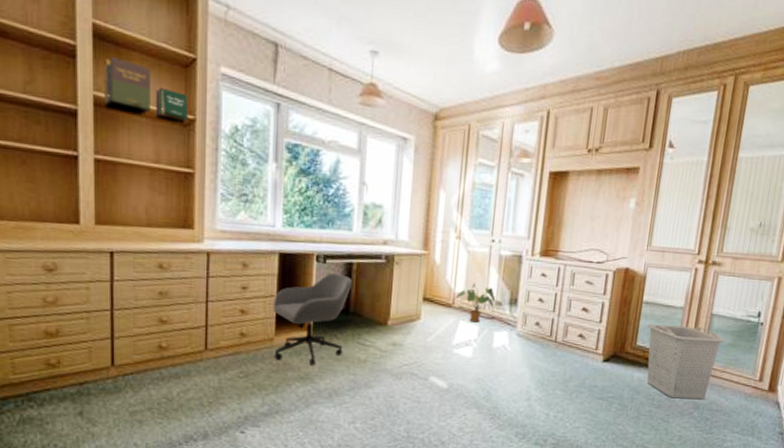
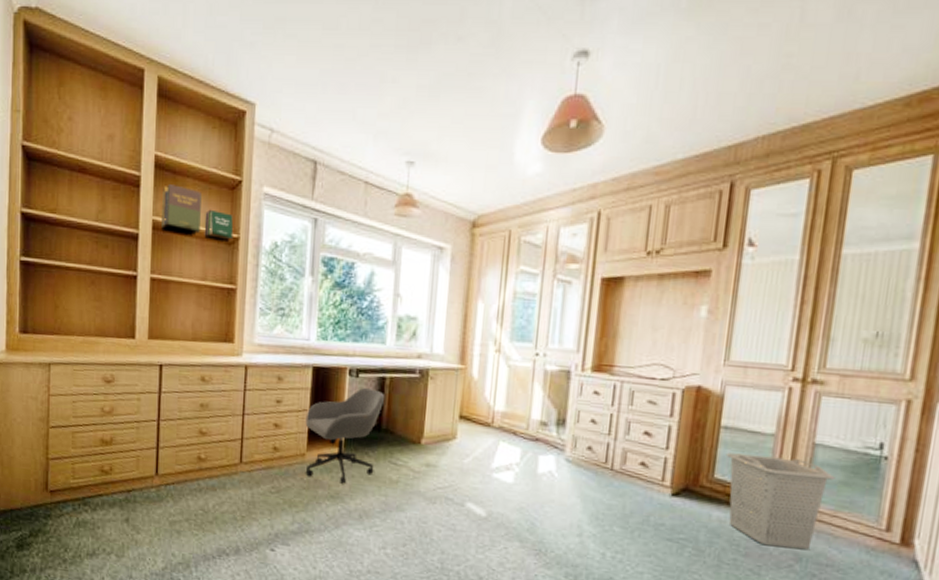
house plant: present [455,283,496,323] -> none [494,400,541,445]

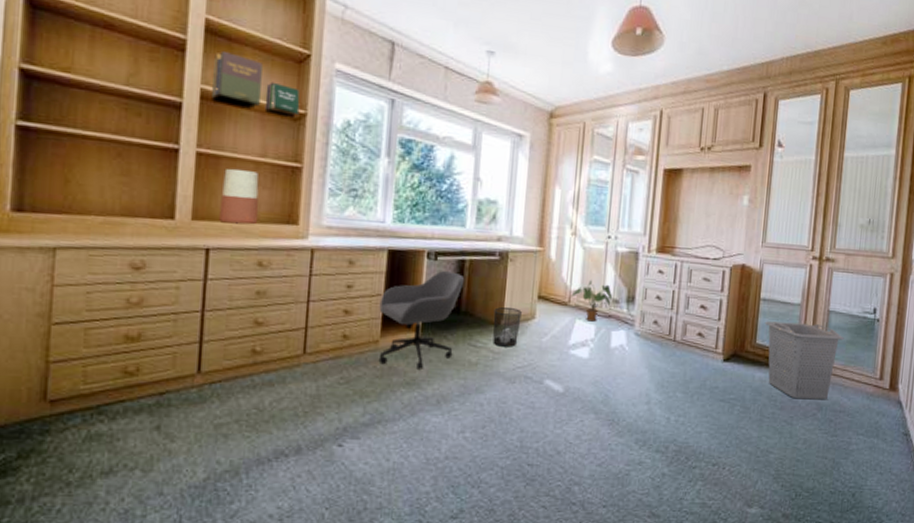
vase: none [169,292,201,343] -> present [219,169,260,225]
waste bin: none [413,426,443,467] -> present [493,307,522,347]
house plant: none [494,400,541,445] -> present [571,280,613,322]

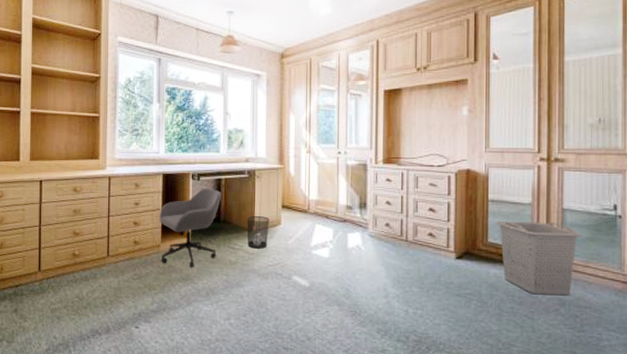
books: present [212,52,263,109] -> none [39,39,70,78]
vase: present [219,169,260,225] -> none [47,122,72,162]
books: present [264,81,300,119] -> none [72,56,96,81]
house plant: present [571,280,613,322] -> none [310,190,347,226]

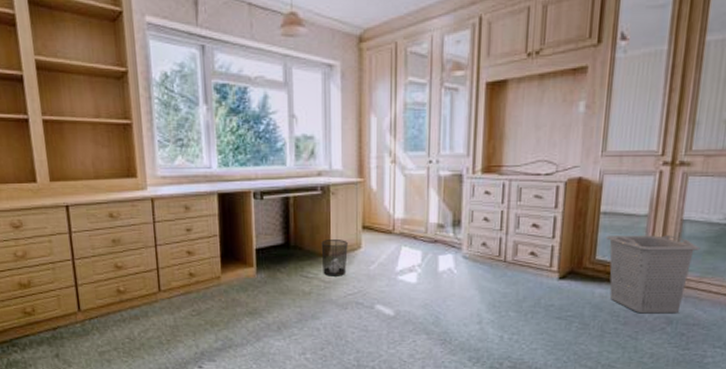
office chair: present [159,189,222,268] -> none [216,209,291,300]

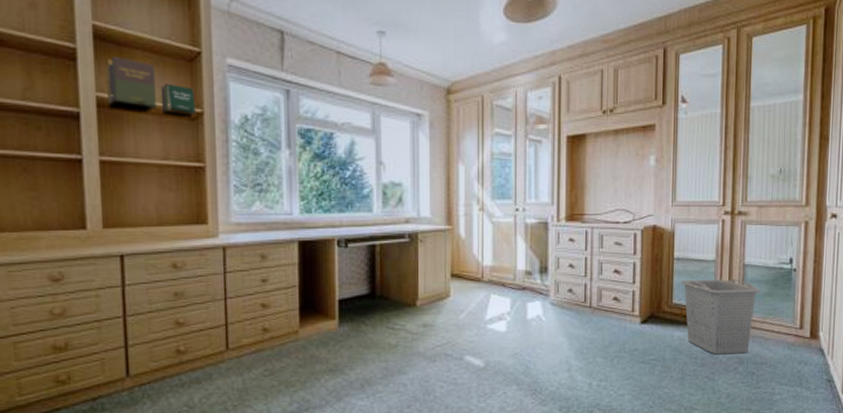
books: none [41,21,86,74] -> present [106,57,156,113]
books: none [88,44,122,78] -> present [160,83,196,119]
waste bin: present [321,240,348,276] -> none [408,288,436,327]

